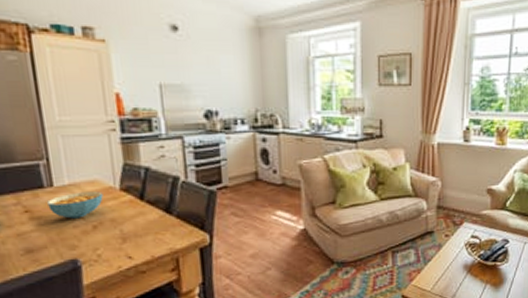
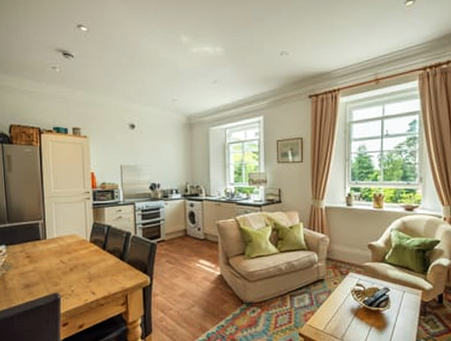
cereal bowl: present [47,191,103,219] -> none [42,243,78,263]

